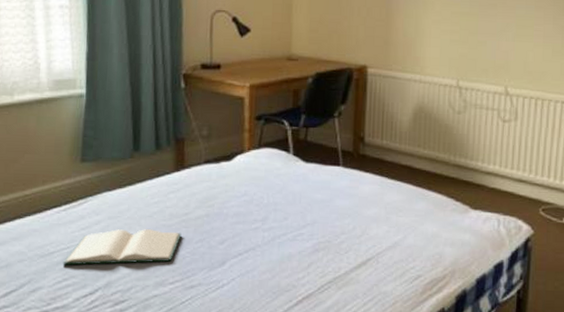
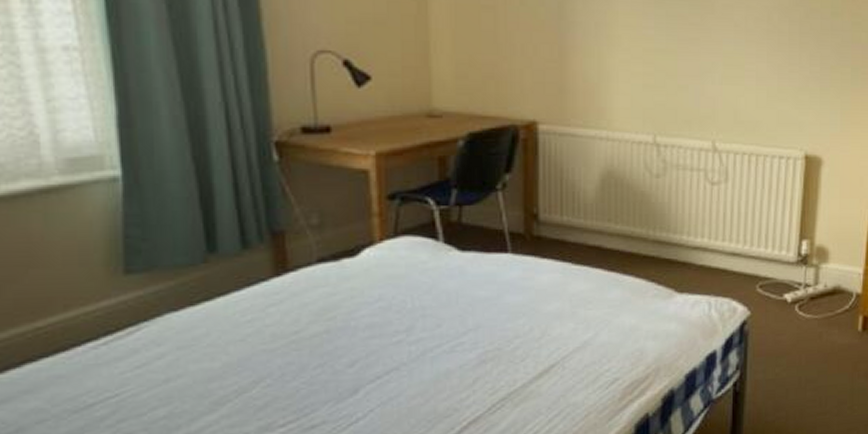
hardback book: present [62,229,182,266] -> none [110,357,292,420]

